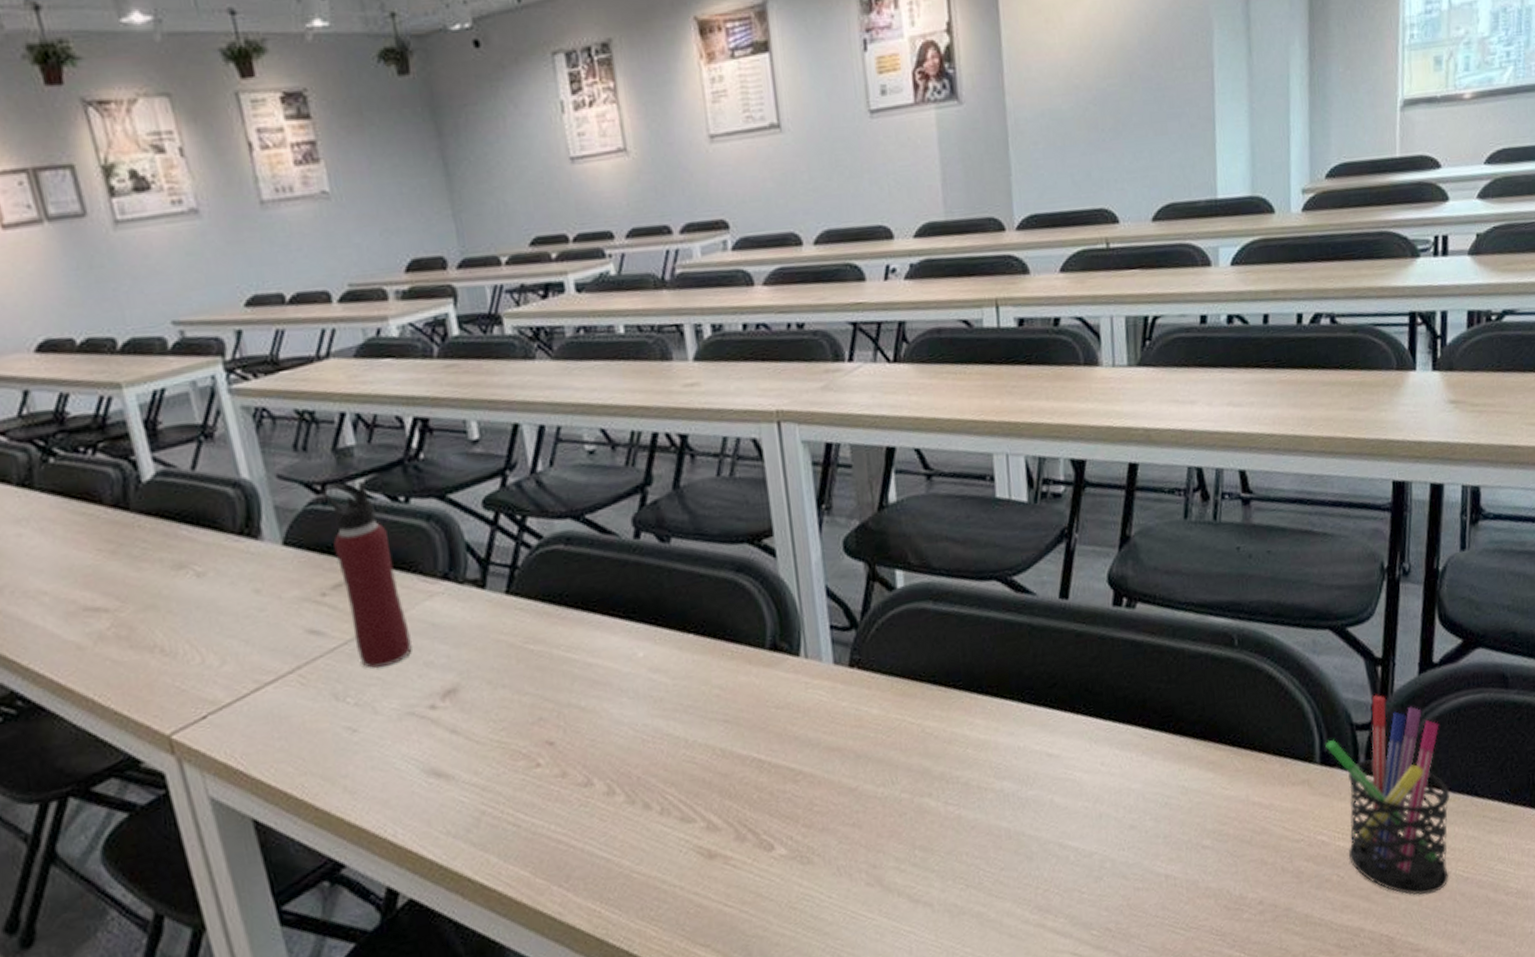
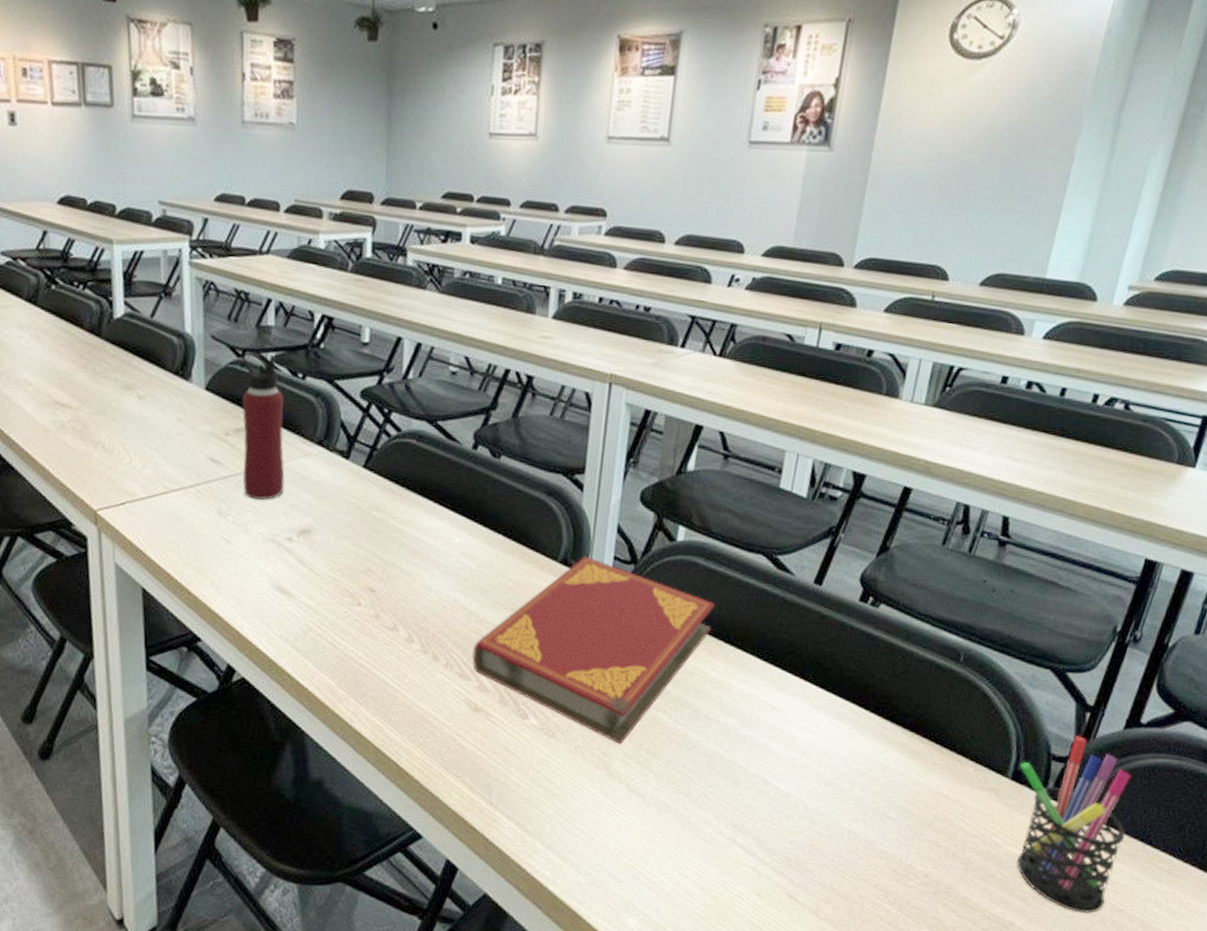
hardback book: none [689,634,961,850] -> present [472,557,715,744]

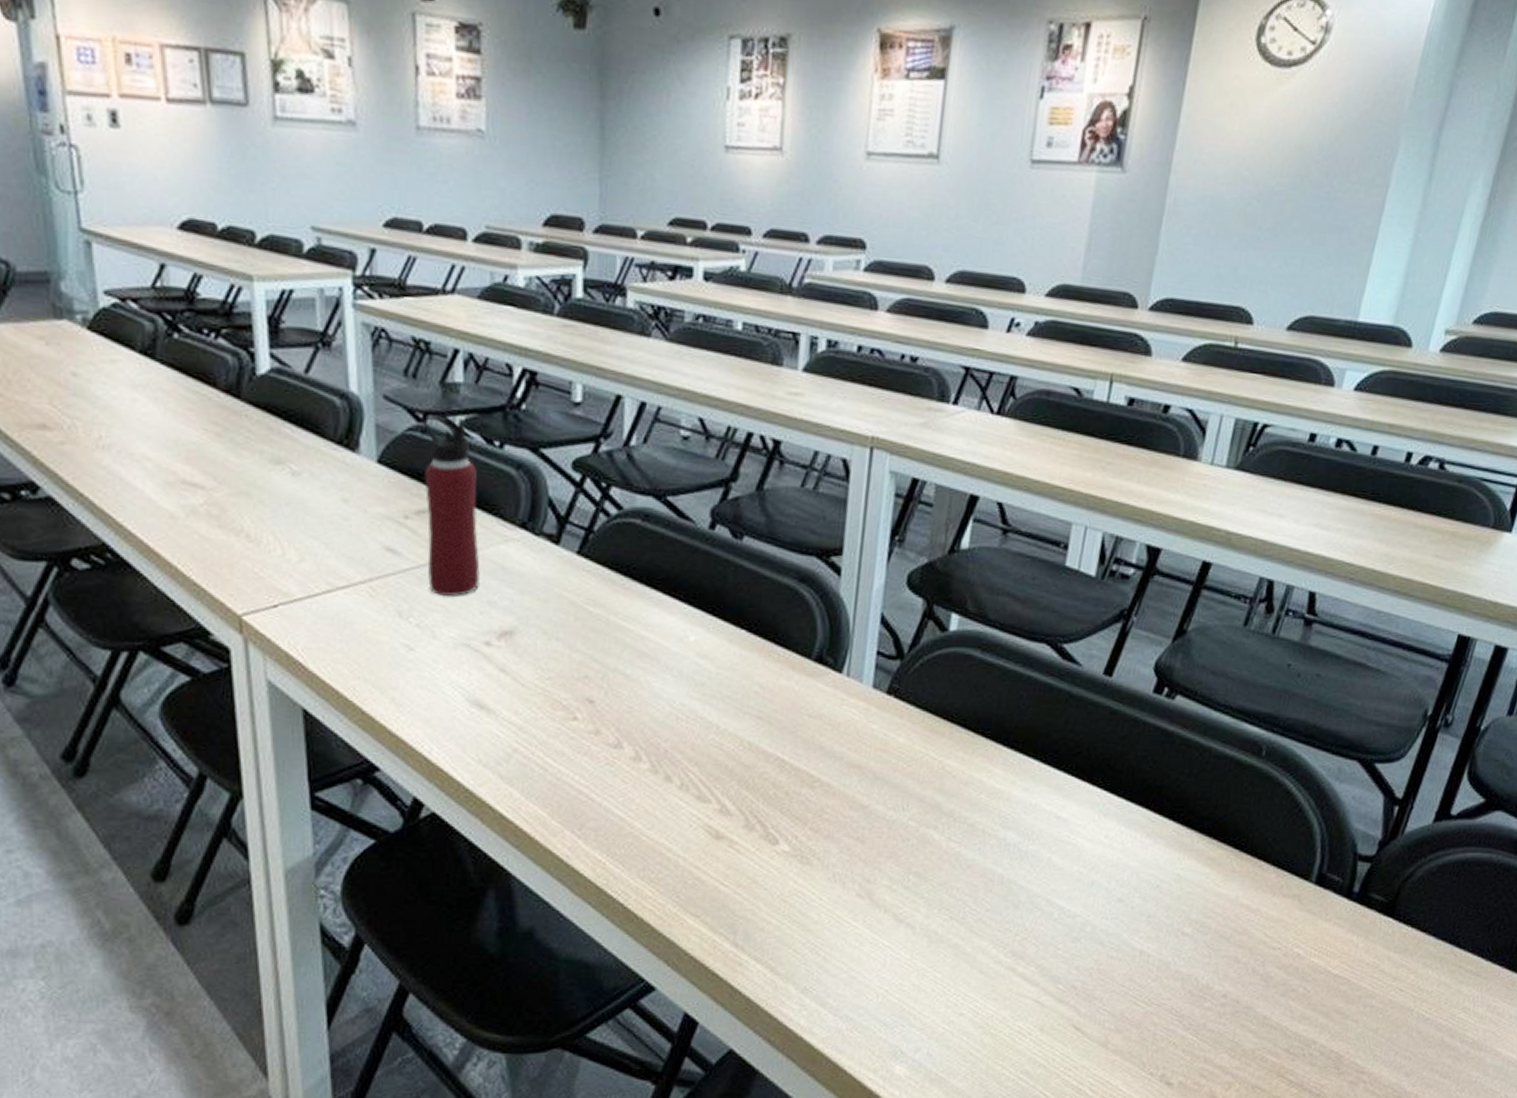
hardback book: present [472,557,715,744] -> none [712,653,993,868]
pen holder: present [1017,735,1132,913] -> none [1320,831,1441,1024]

